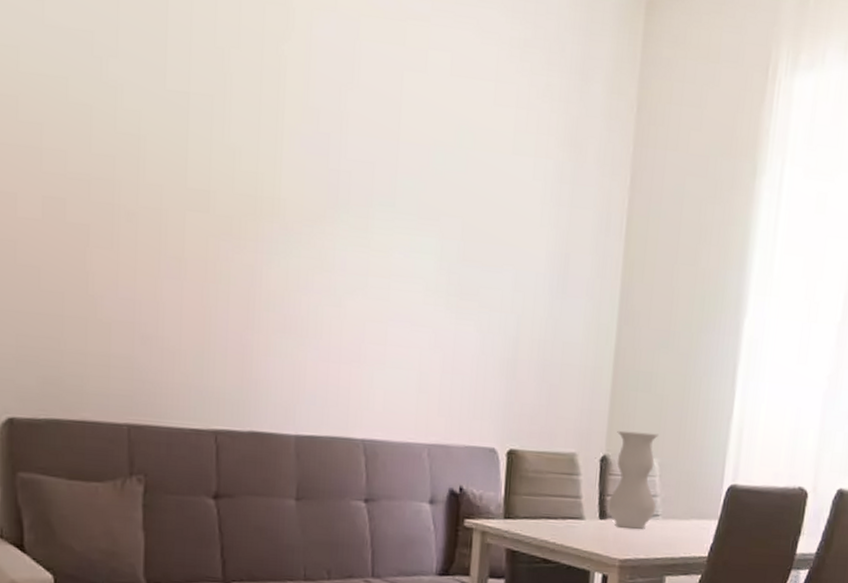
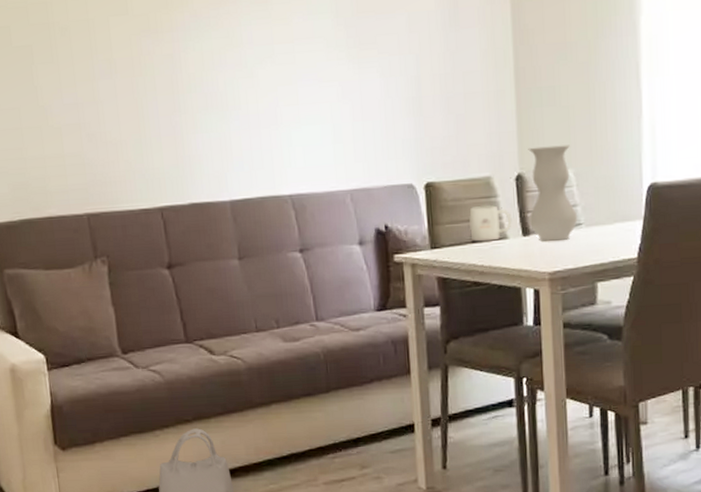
mug: none [546,481,591,520] -> present [469,205,512,242]

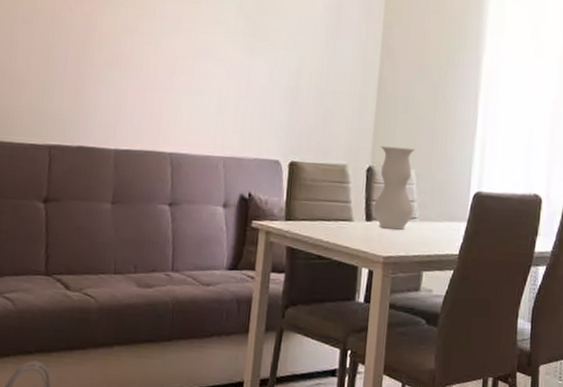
mug: present [469,205,512,242] -> none [321,188,359,221]

